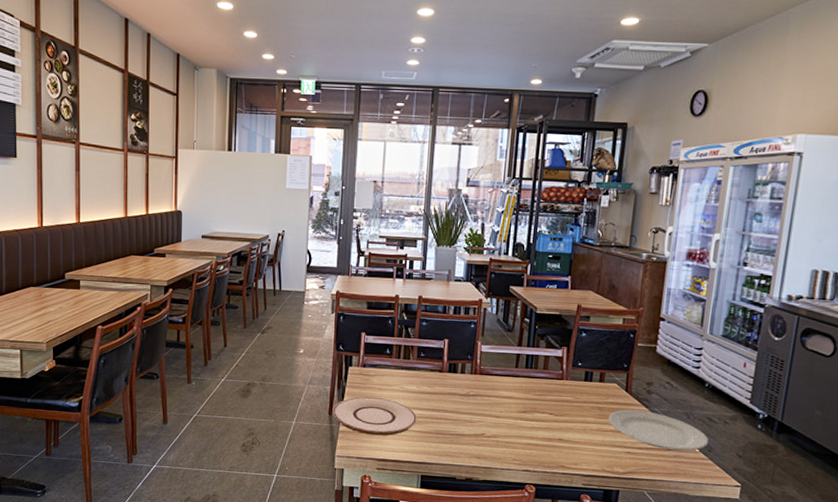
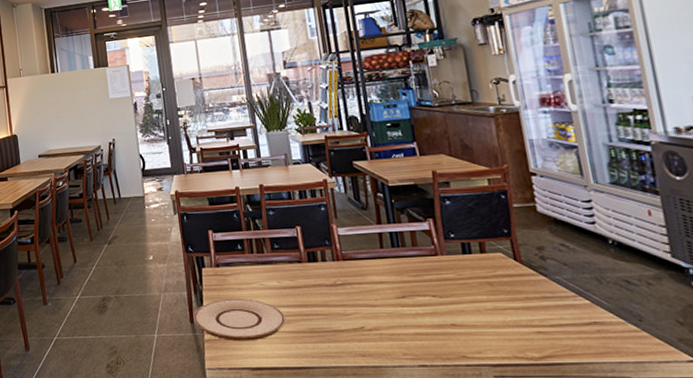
plate: present [608,409,709,451] -> none [502,280,636,324]

